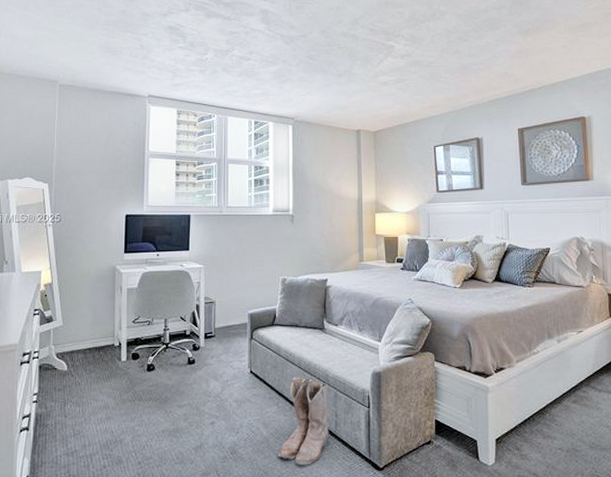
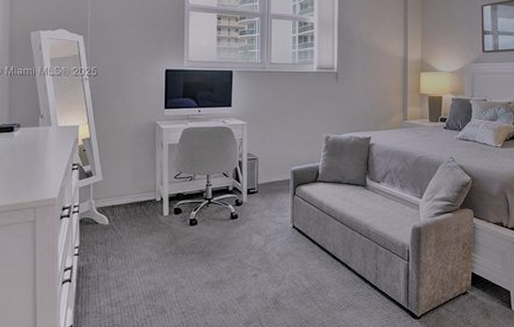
boots: present [278,377,329,466] -> none [319,232,370,315]

